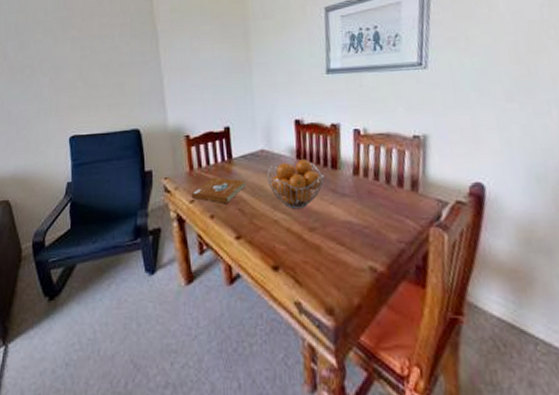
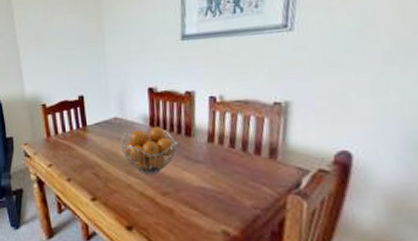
book: present [191,177,246,203] -> none [49,143,100,168]

